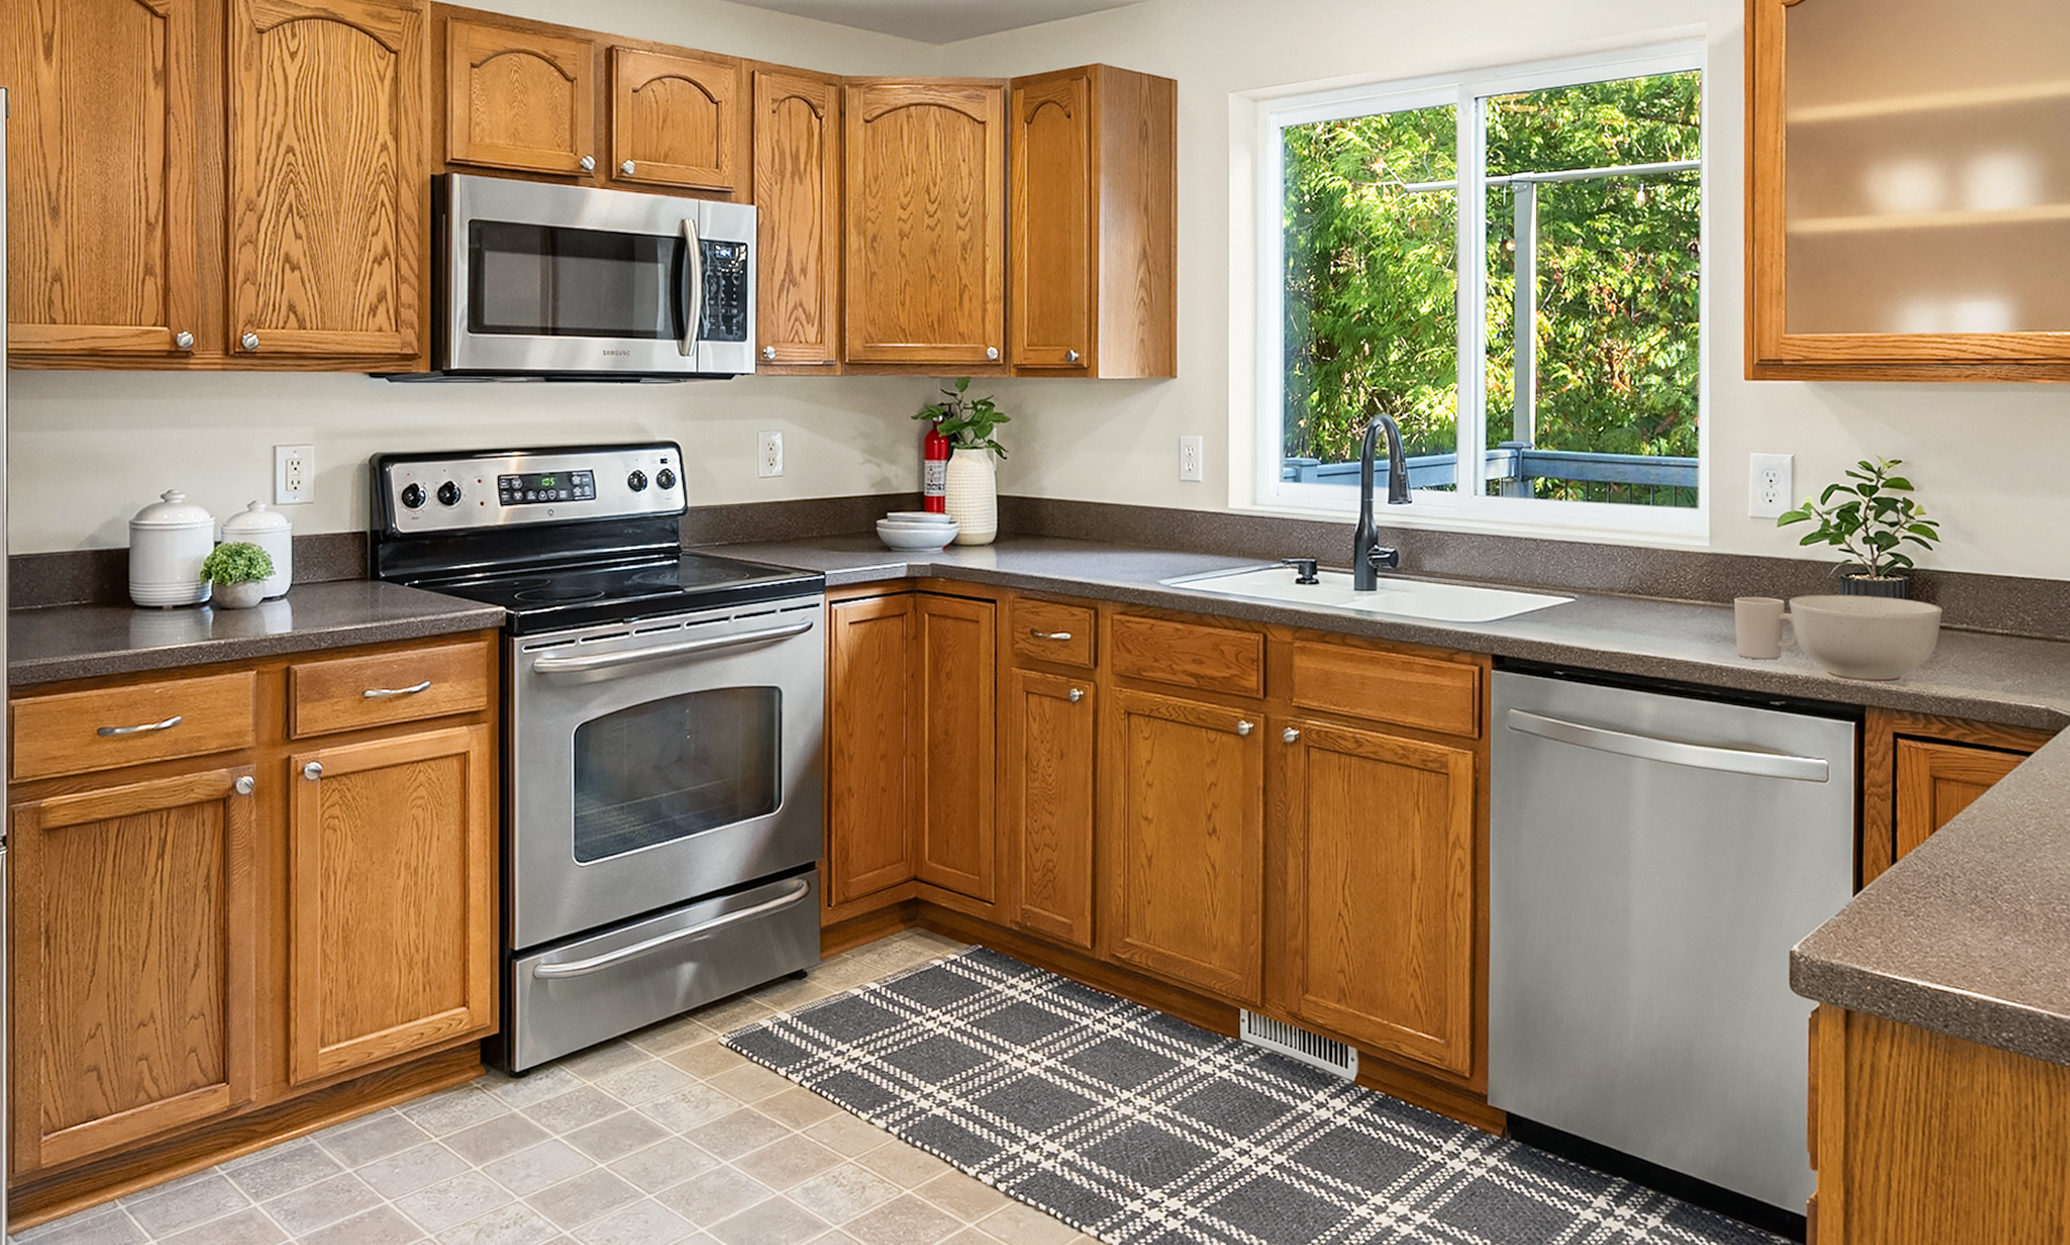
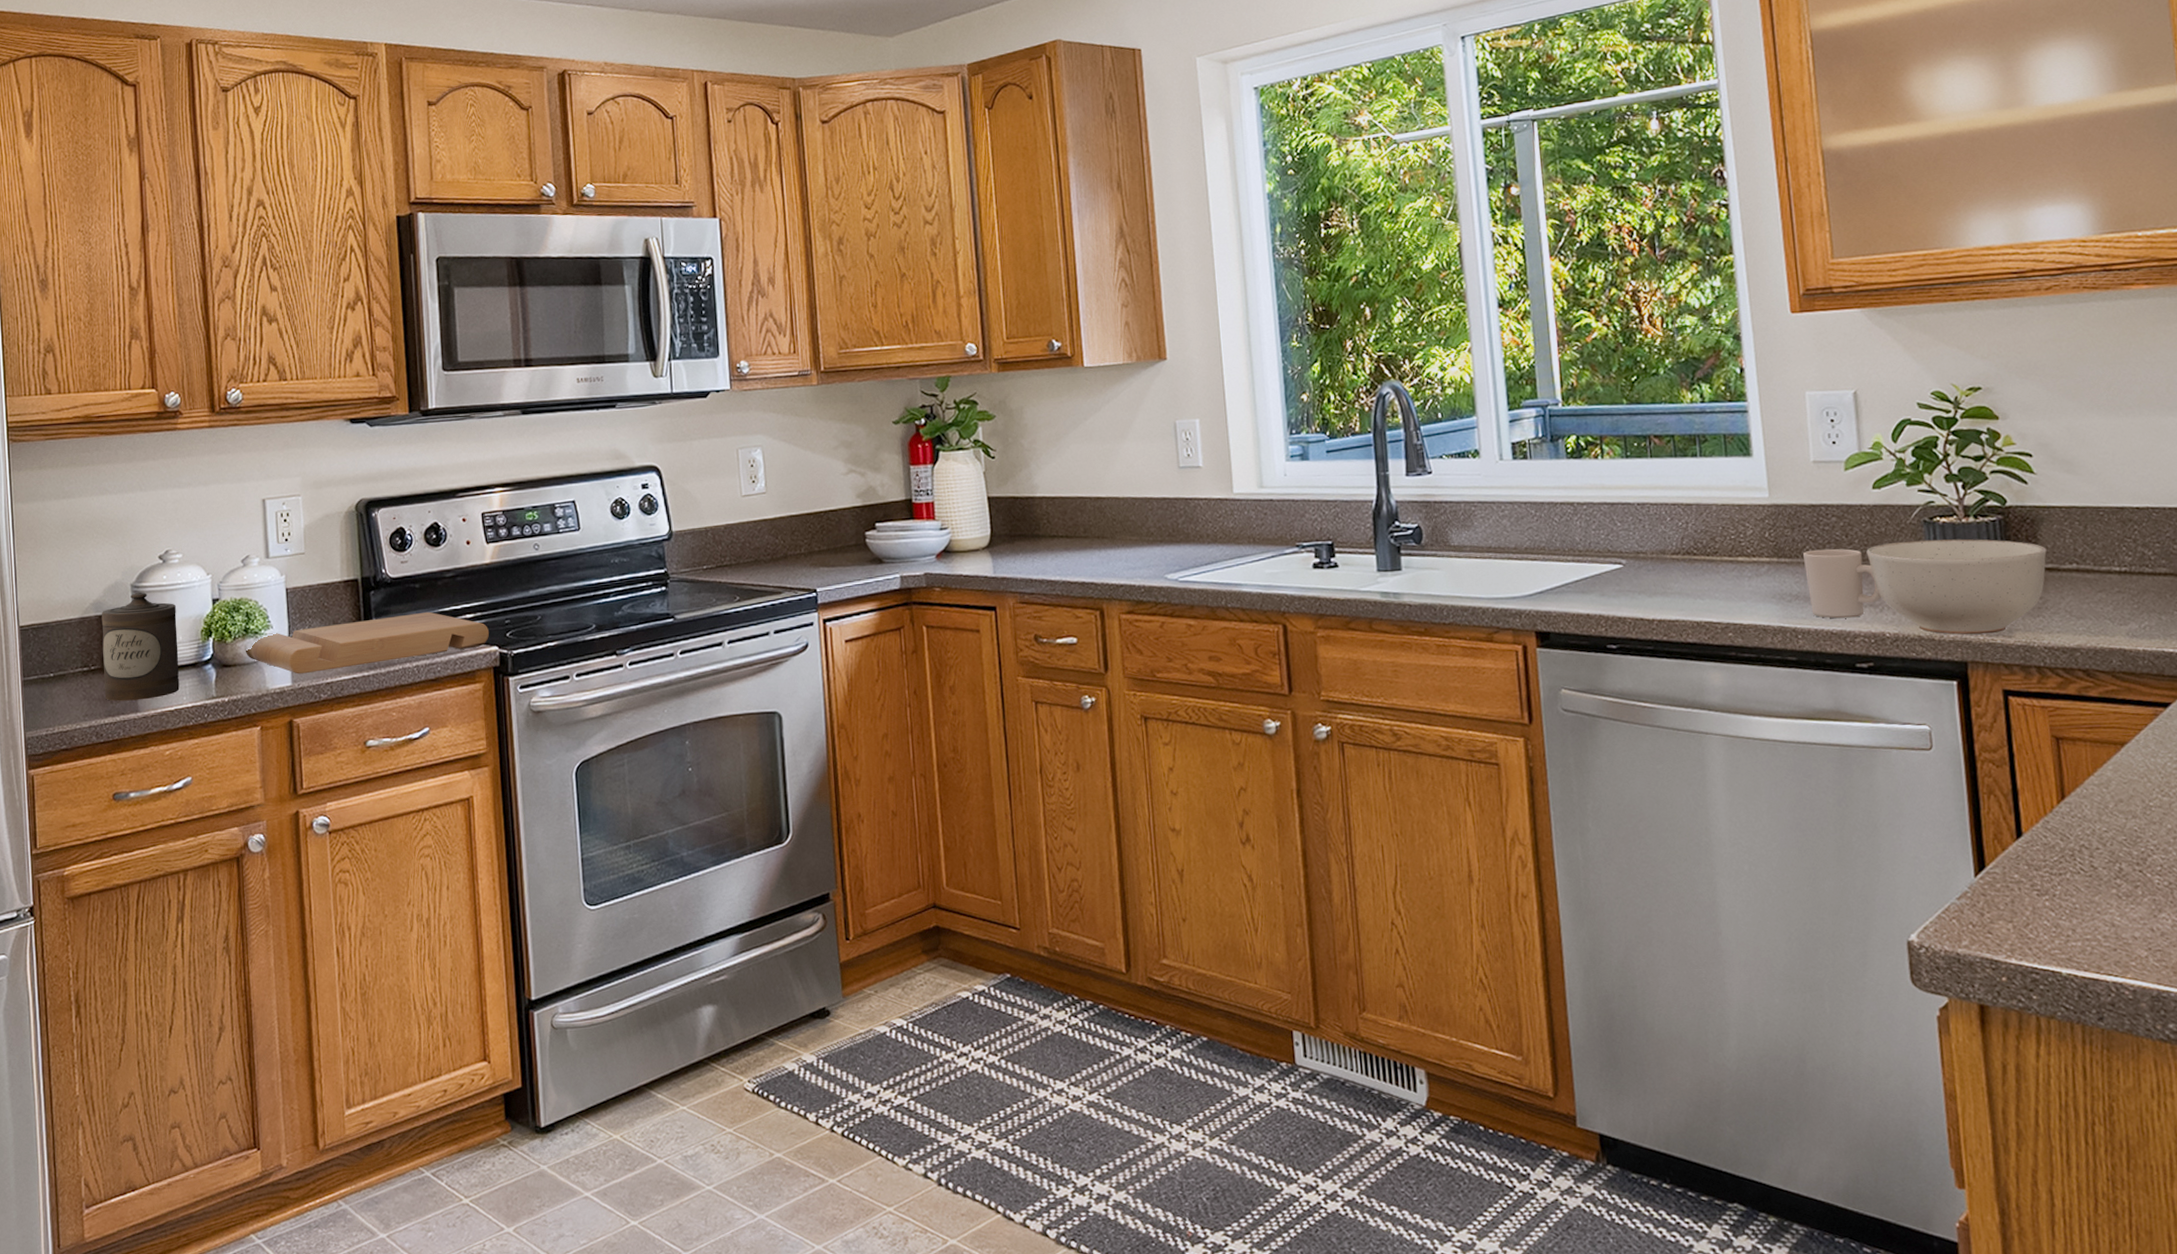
canister: none [95,529,176,637] -> present [101,592,180,702]
cutting board: none [245,568,498,622] -> present [245,611,490,674]

